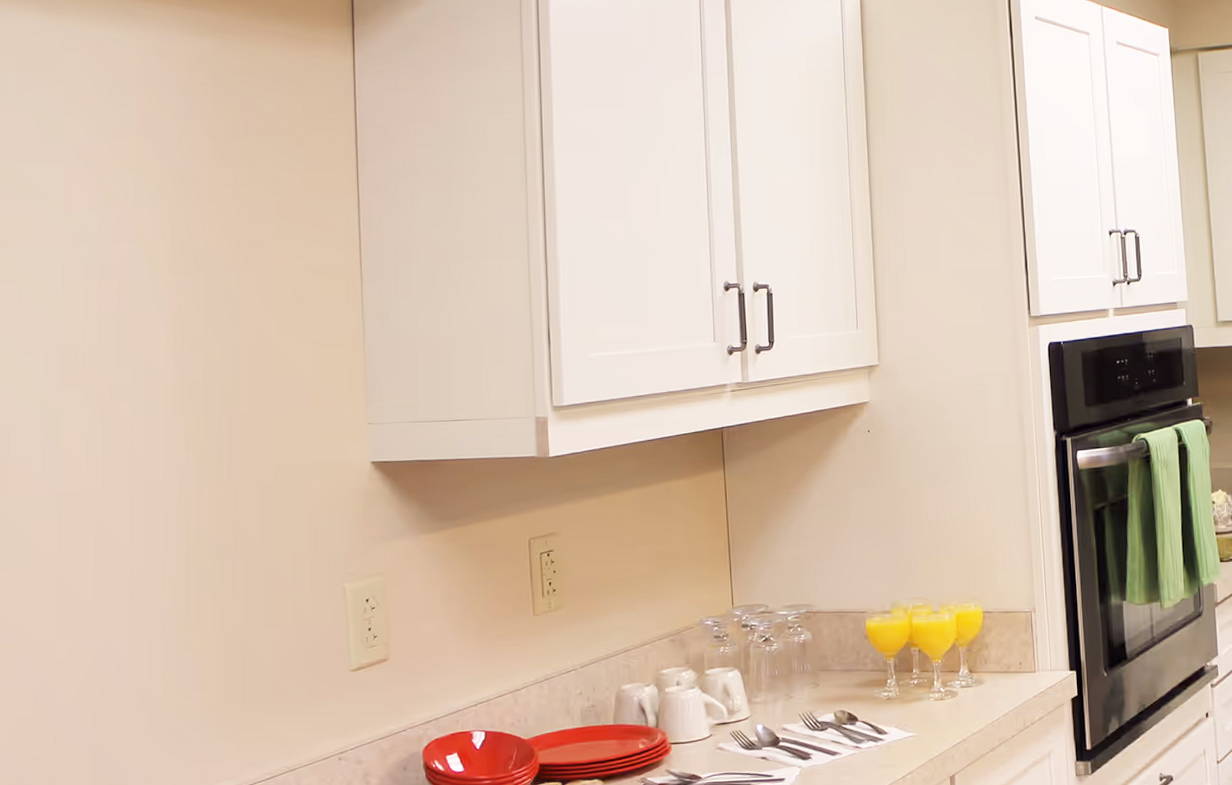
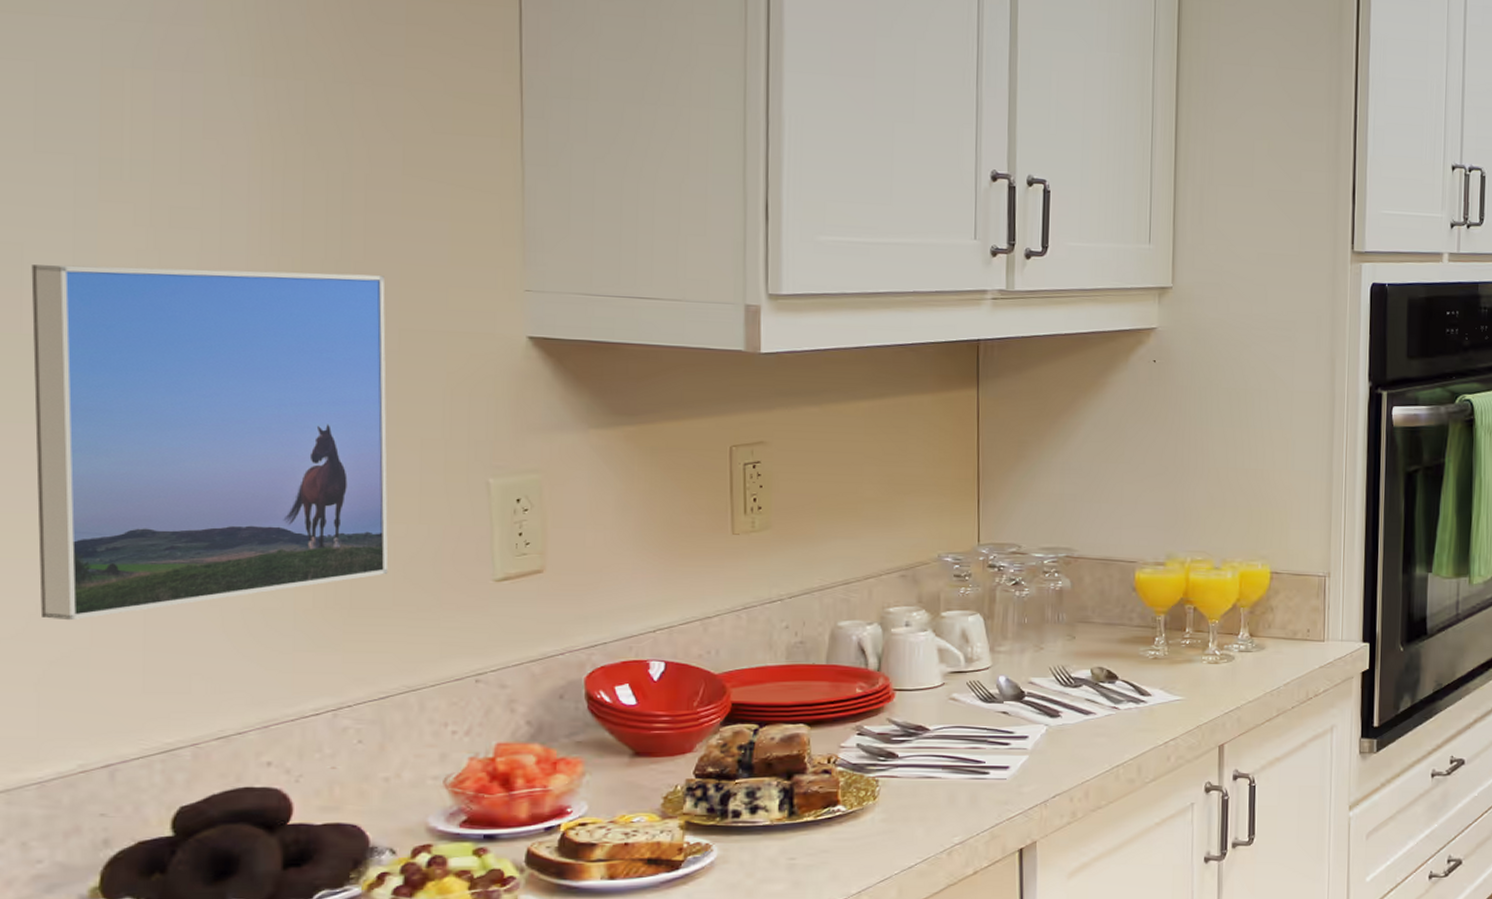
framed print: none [15,423,271,729] -> present [31,264,389,621]

